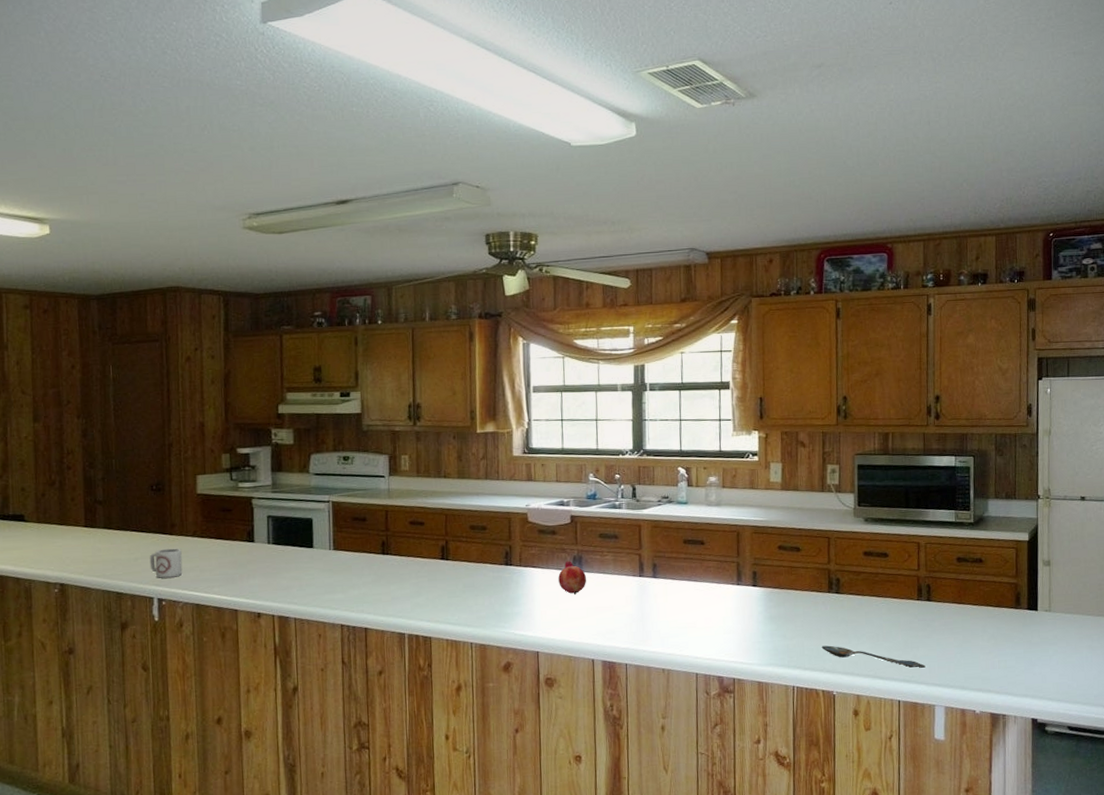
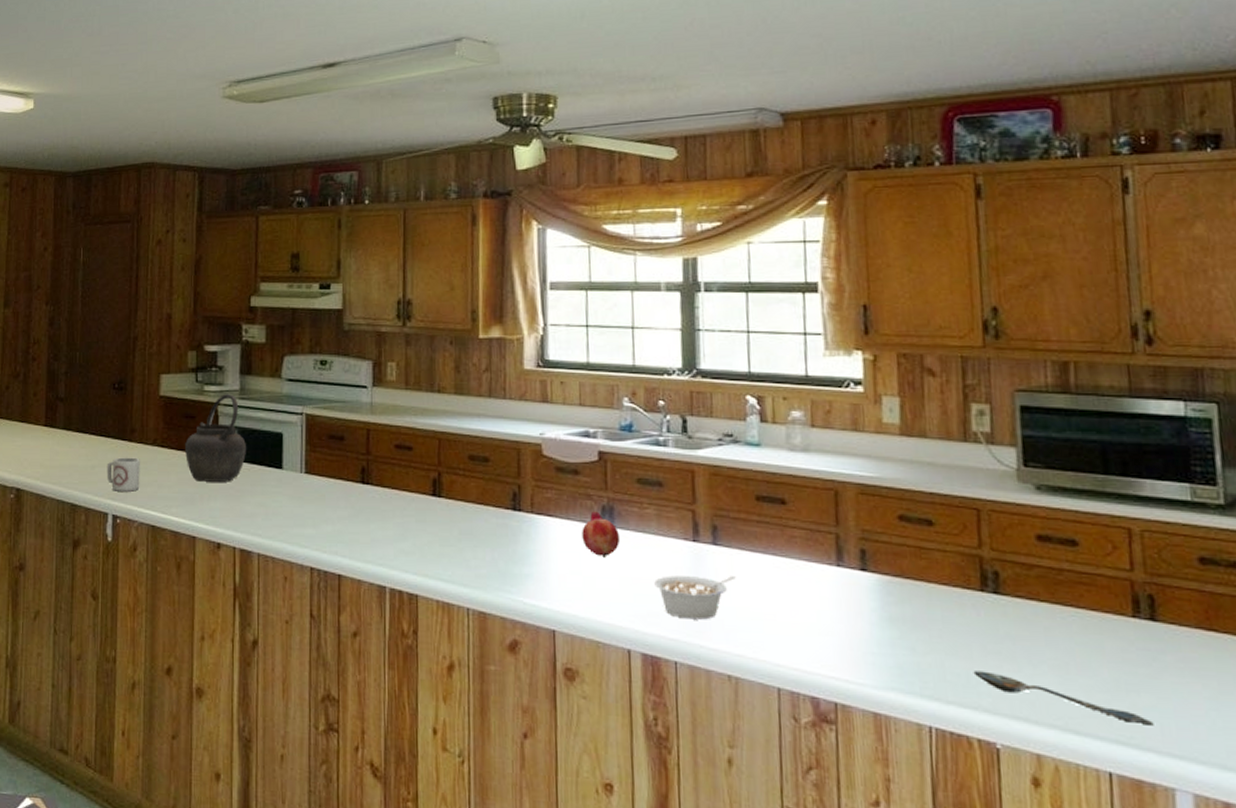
kettle: none [222,489,280,564] -> present [184,394,246,482]
legume: none [611,599,669,633] -> present [654,575,736,620]

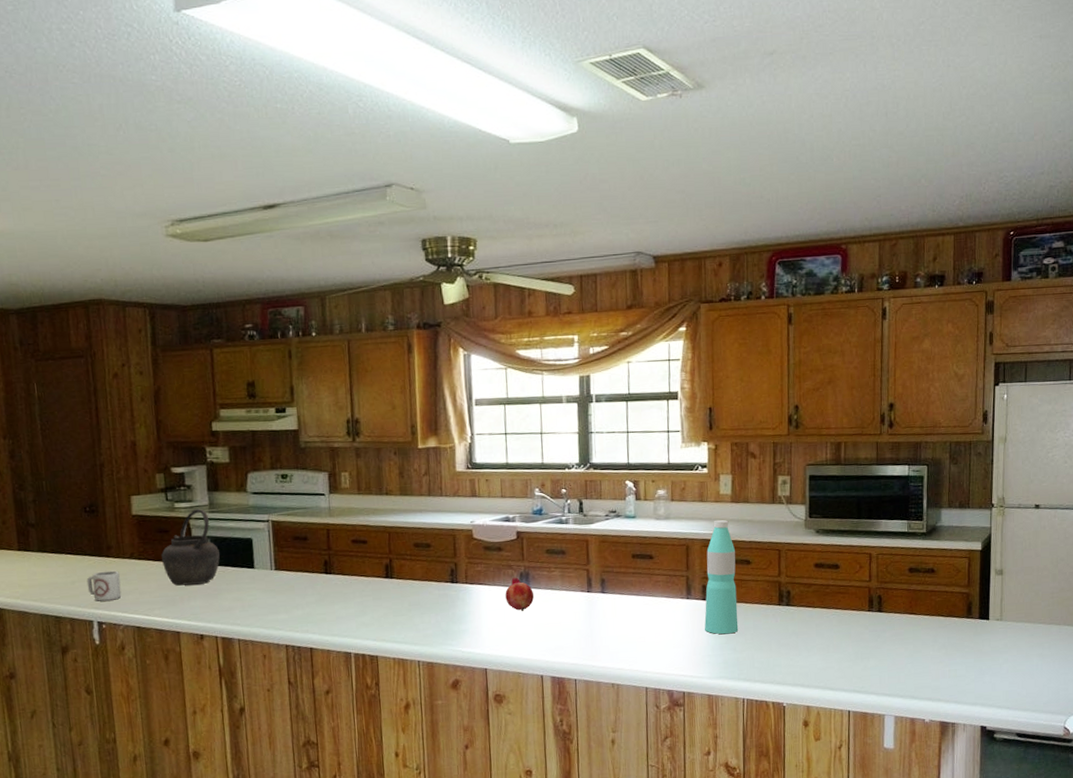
legume: present [654,575,736,620] -> none [560,614,618,648]
water bottle: none [864,458,919,626] -> present [704,519,739,635]
spoon: present [973,671,1154,726] -> none [771,657,876,678]

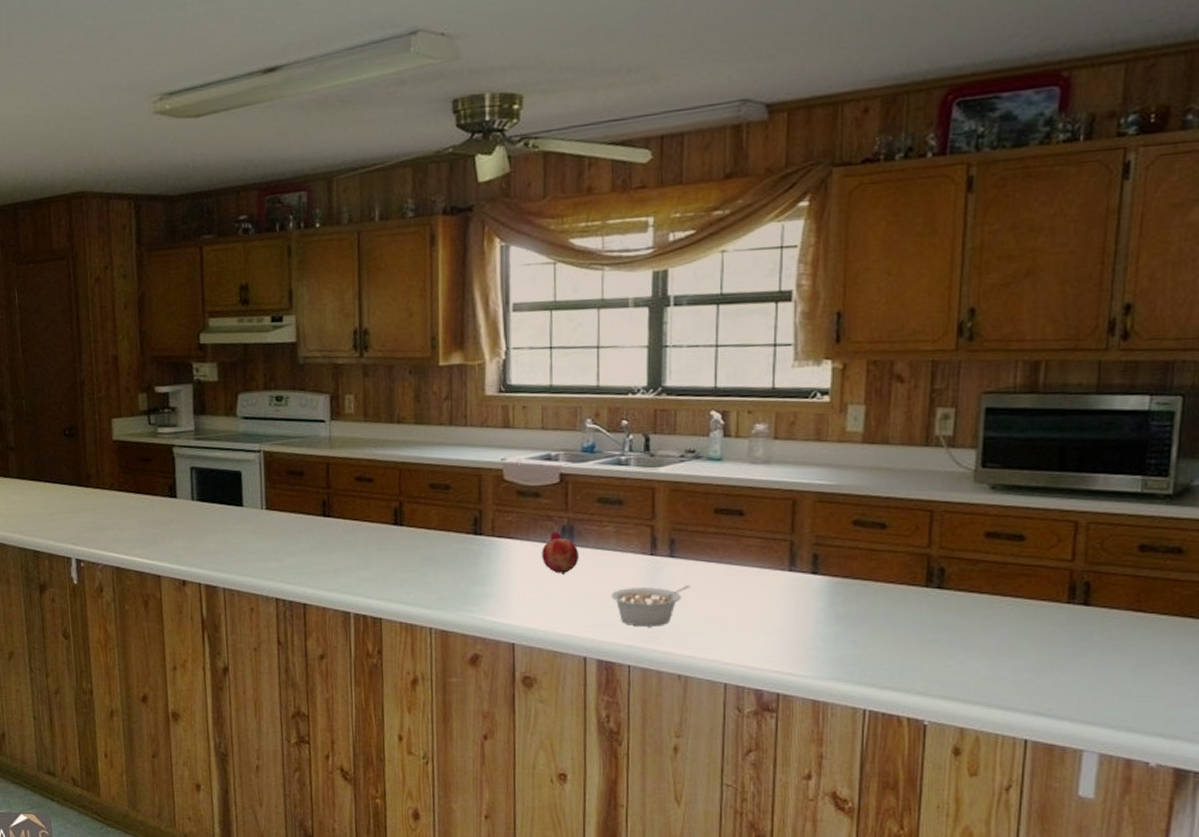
cup: present [86,570,122,601] -> none [65,502,101,536]
kettle: present [160,509,220,586] -> none [142,435,205,523]
legume: none [560,614,618,648] -> present [611,585,690,627]
water bottle: present [704,519,739,635] -> none [813,466,865,622]

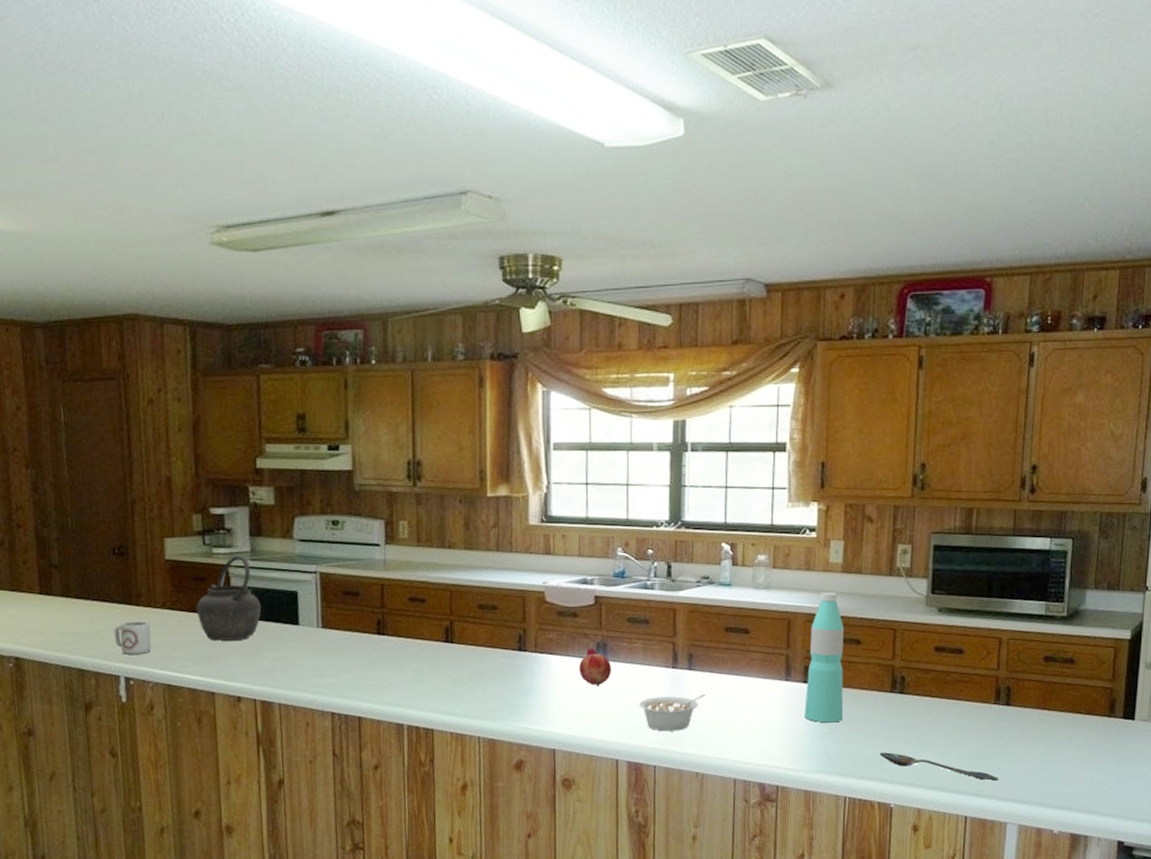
cup: none [65,502,101,536] -> present [113,621,152,655]
kettle: none [142,435,205,523] -> present [195,556,261,641]
water bottle: none [813,466,865,622] -> present [805,591,845,723]
spoon: none [910,659,1072,698] -> present [879,752,999,781]

